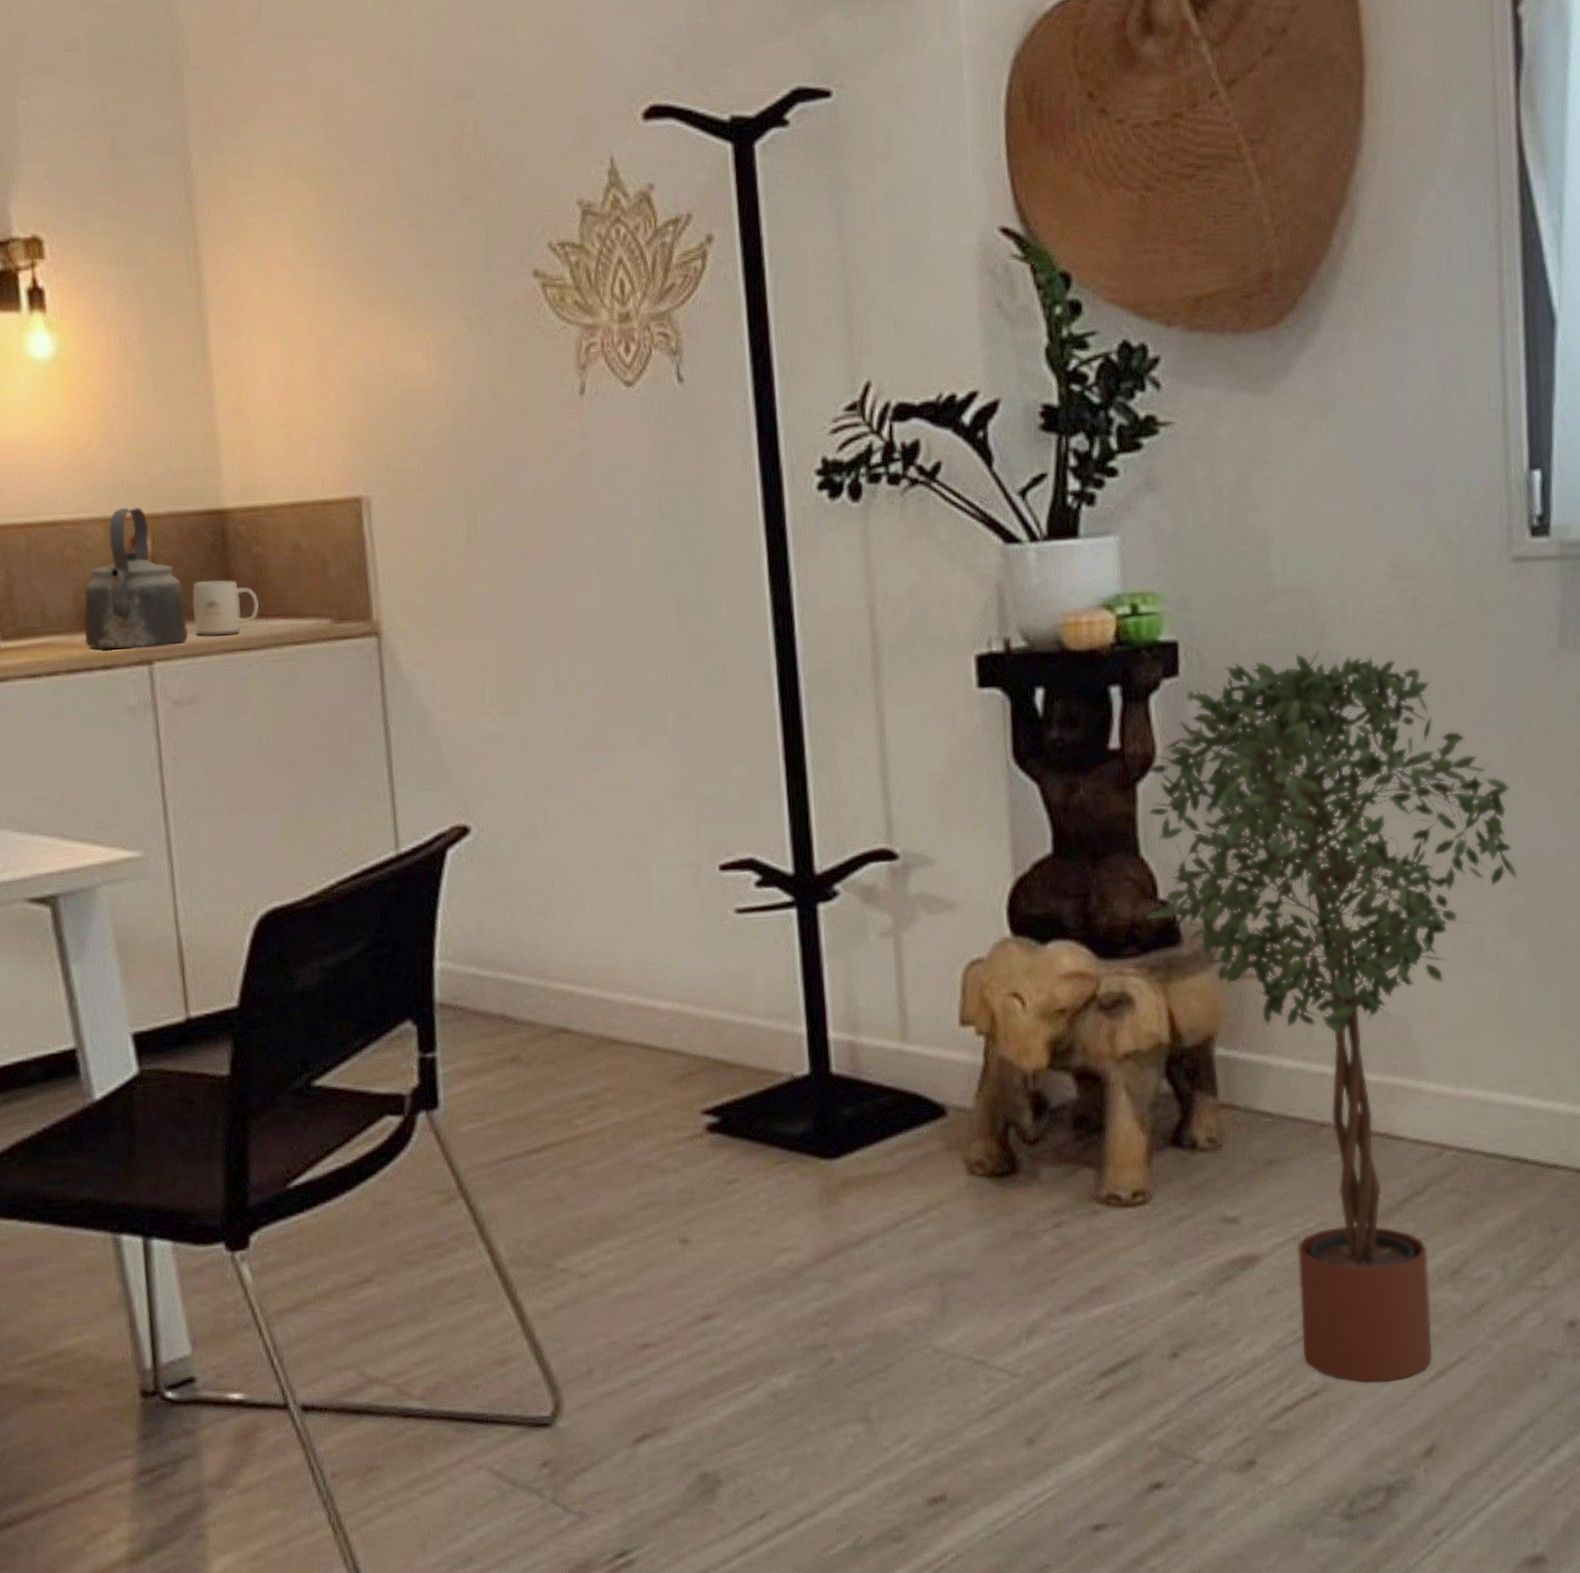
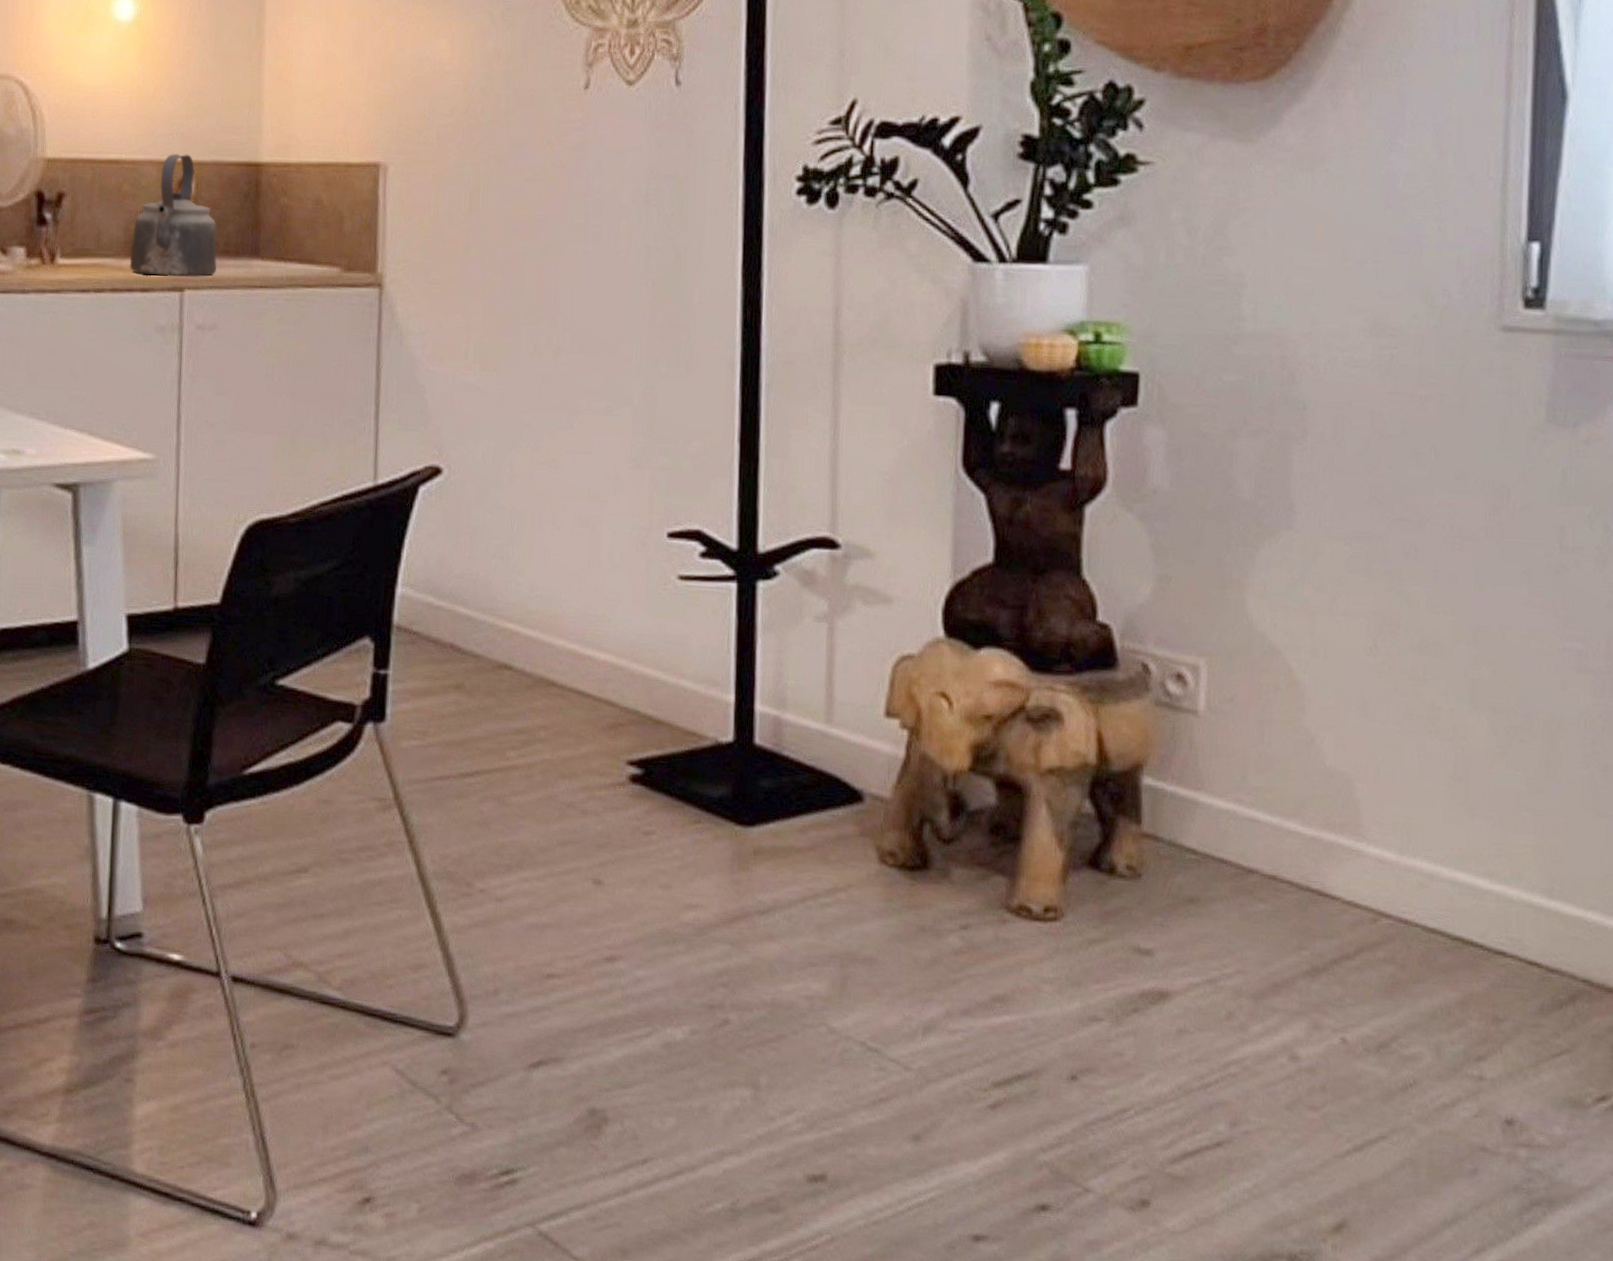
mug: present [191,580,259,636] -> none [223,224,280,273]
potted tree: present [1146,652,1517,1383] -> none [1083,397,1483,1147]

